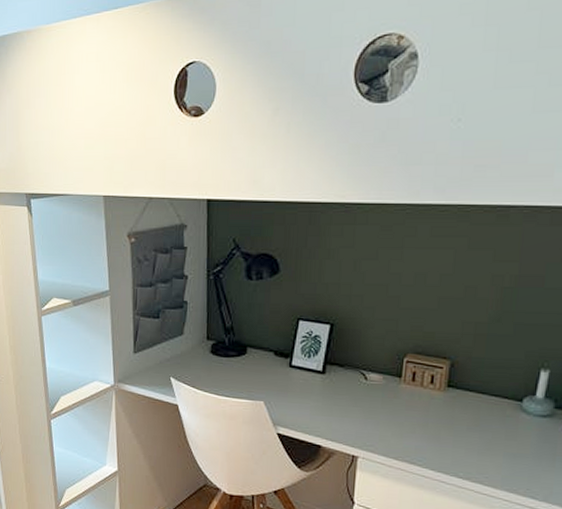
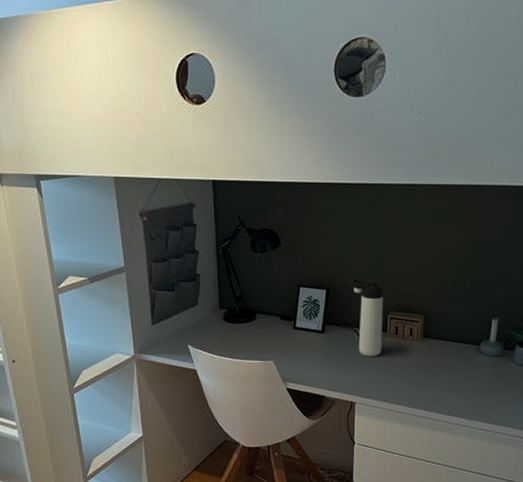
thermos bottle: none [361,313,400,405] -> present [351,279,383,357]

